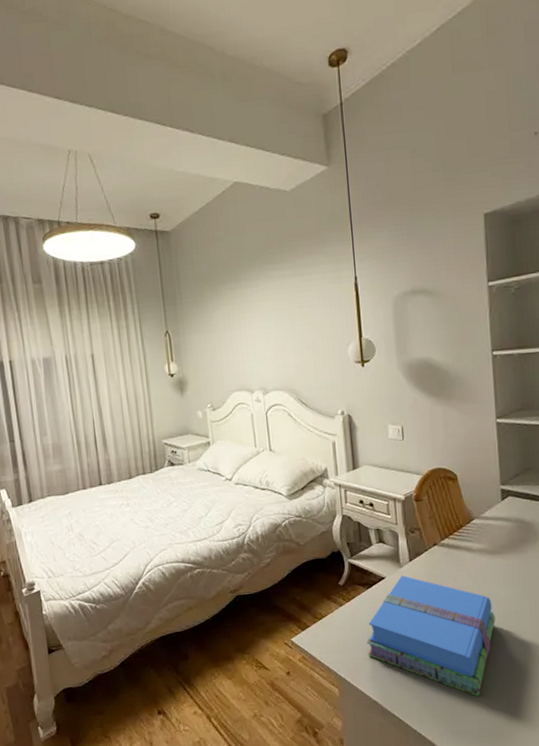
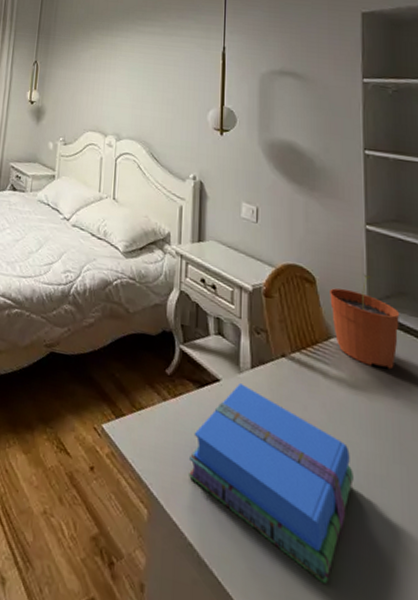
plant pot: none [469,461,527,534] -> present [330,273,400,370]

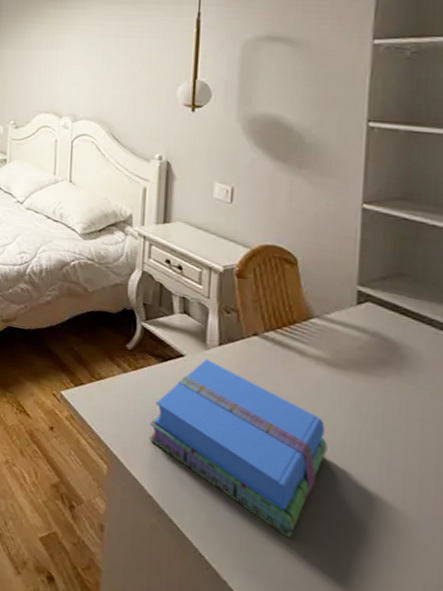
plant pot: present [330,273,400,370] -> none [313,254,397,351]

